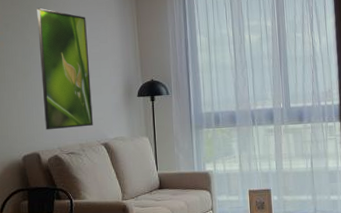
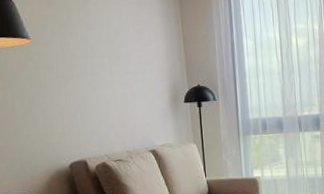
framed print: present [37,7,93,130] -> none [75,7,140,137]

